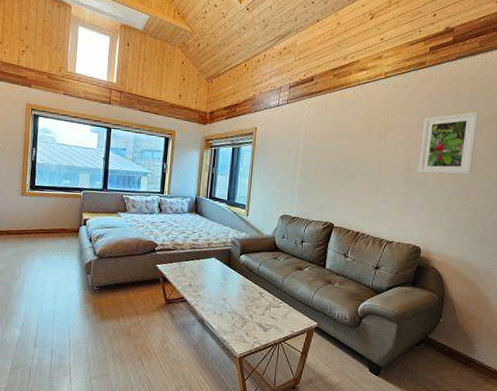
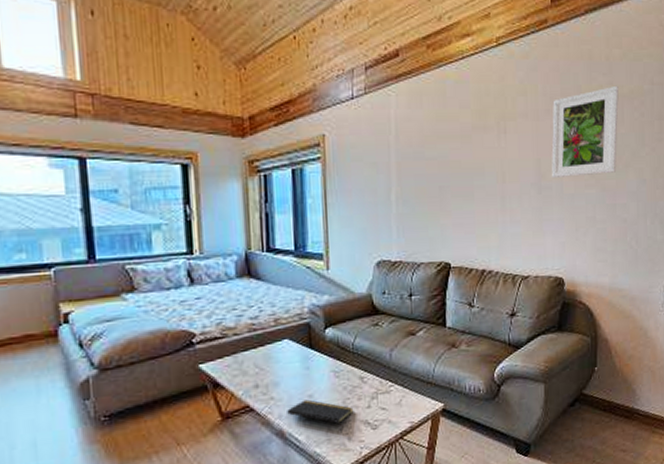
notepad: none [208,301,253,327] -> present [287,399,354,431]

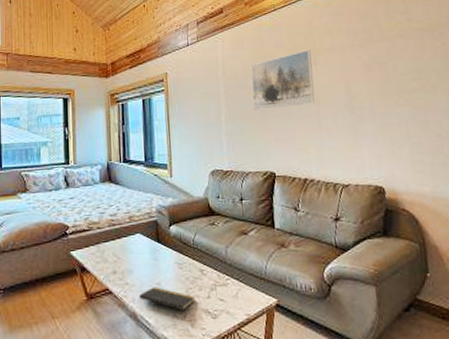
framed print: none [429,114,502,188] -> present [250,50,315,110]
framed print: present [551,85,619,179] -> none [356,21,425,100]

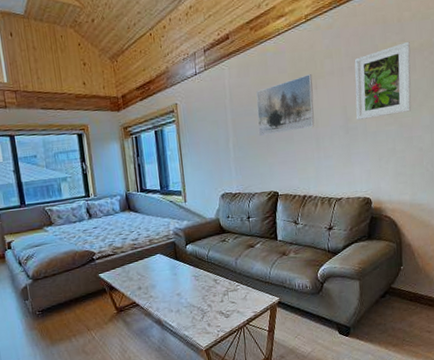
notepad: present [139,287,196,317] -> none [162,297,211,319]
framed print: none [356,21,425,100] -> present [354,41,412,121]

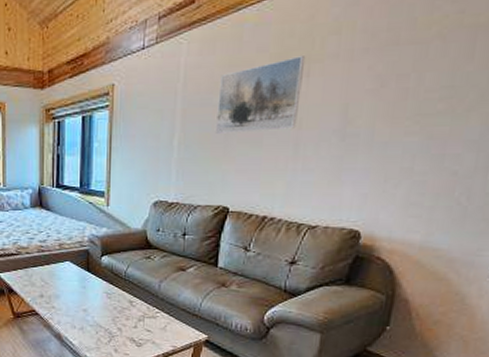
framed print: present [354,41,412,121] -> none [362,13,473,125]

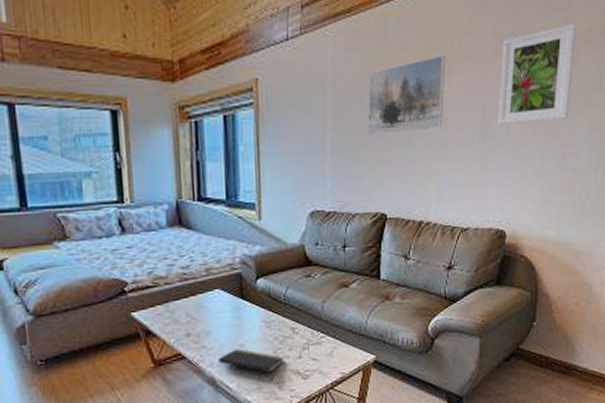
notepad: none [65,312,122,343] -> present [218,349,285,380]
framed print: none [362,13,473,125] -> present [498,23,576,126]

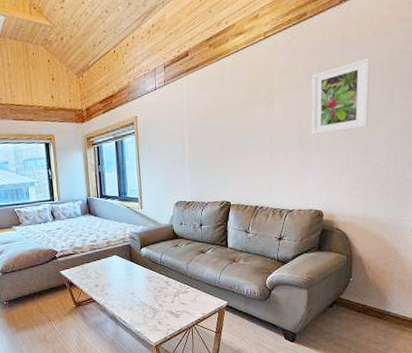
notepad: present [218,349,285,380] -> none [117,295,162,317]
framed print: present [367,55,446,135] -> none [212,90,269,148]

